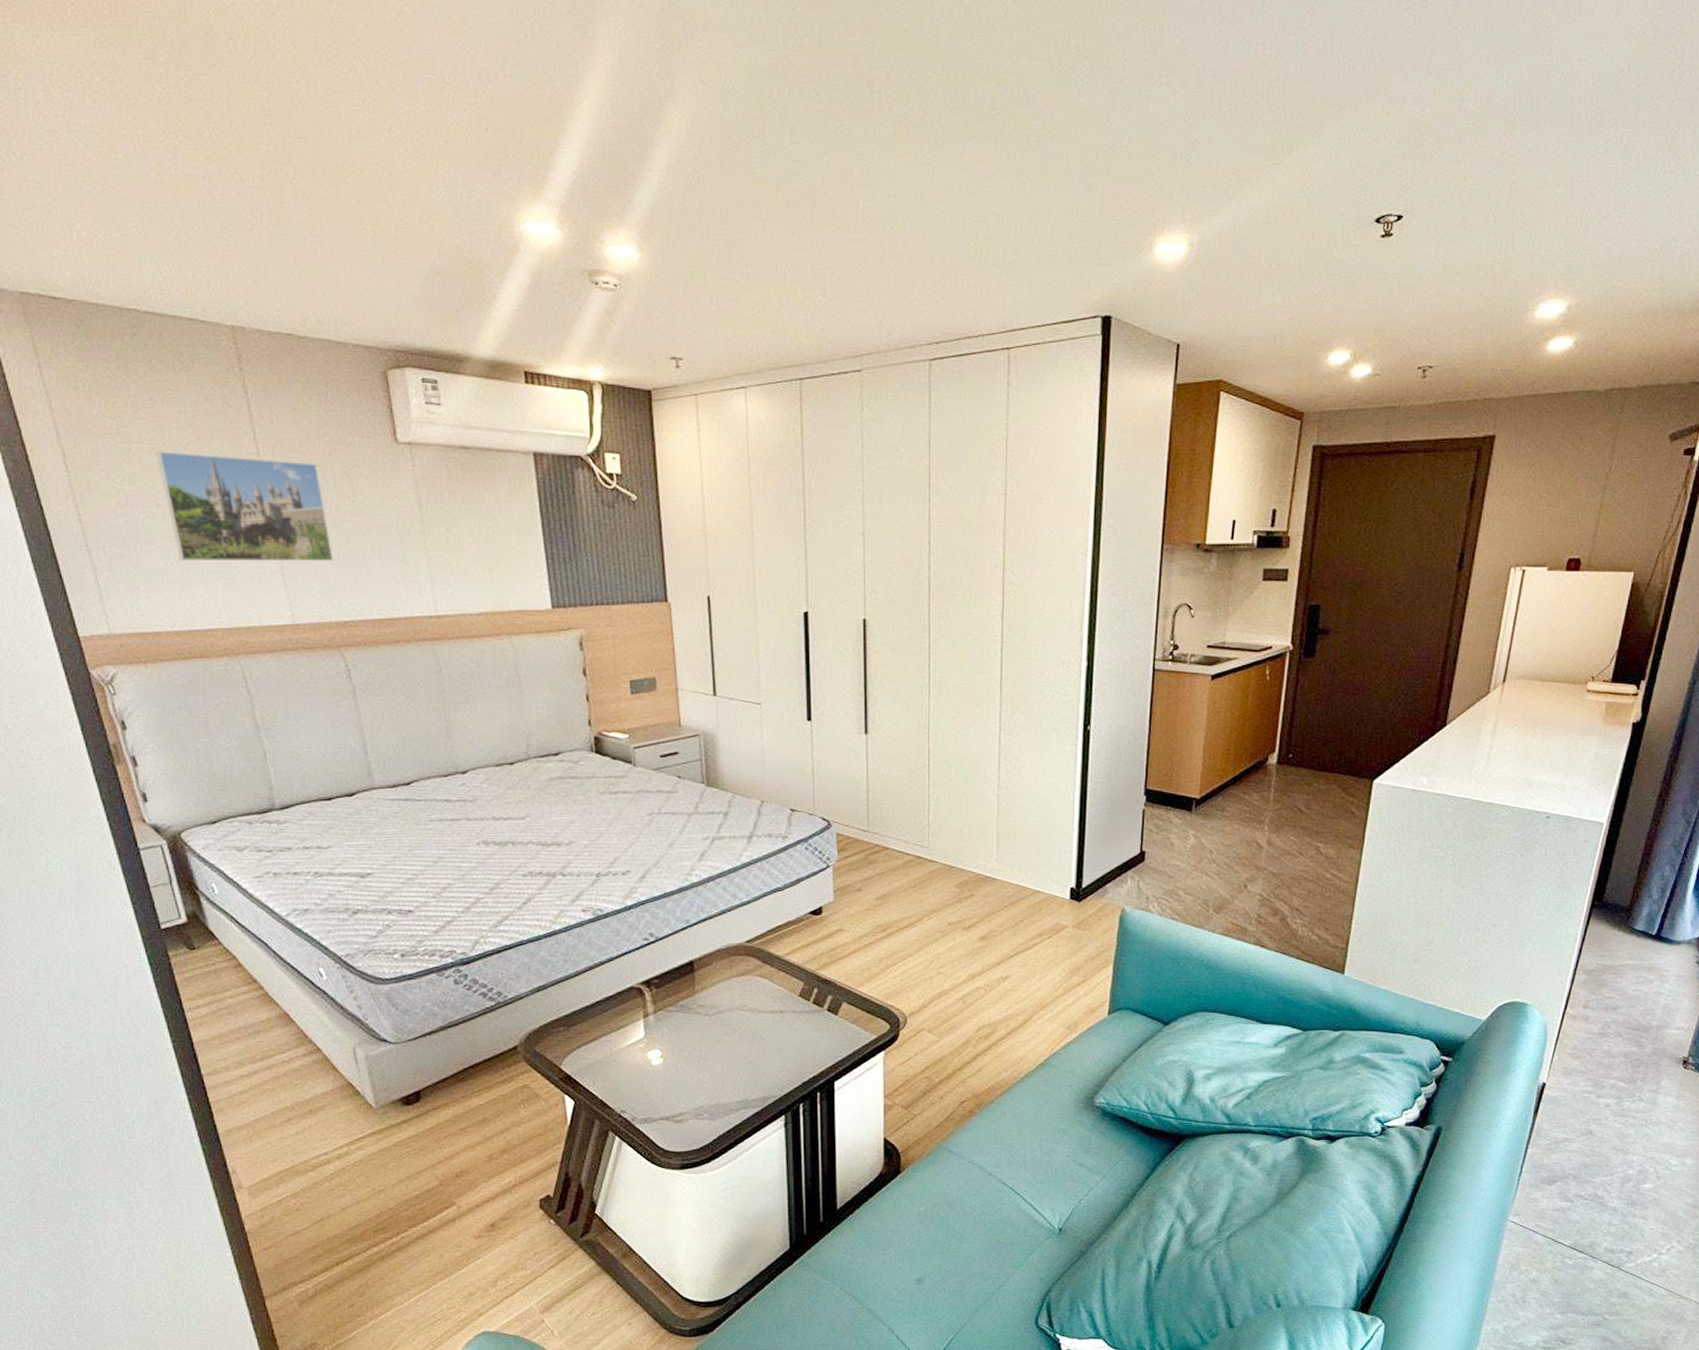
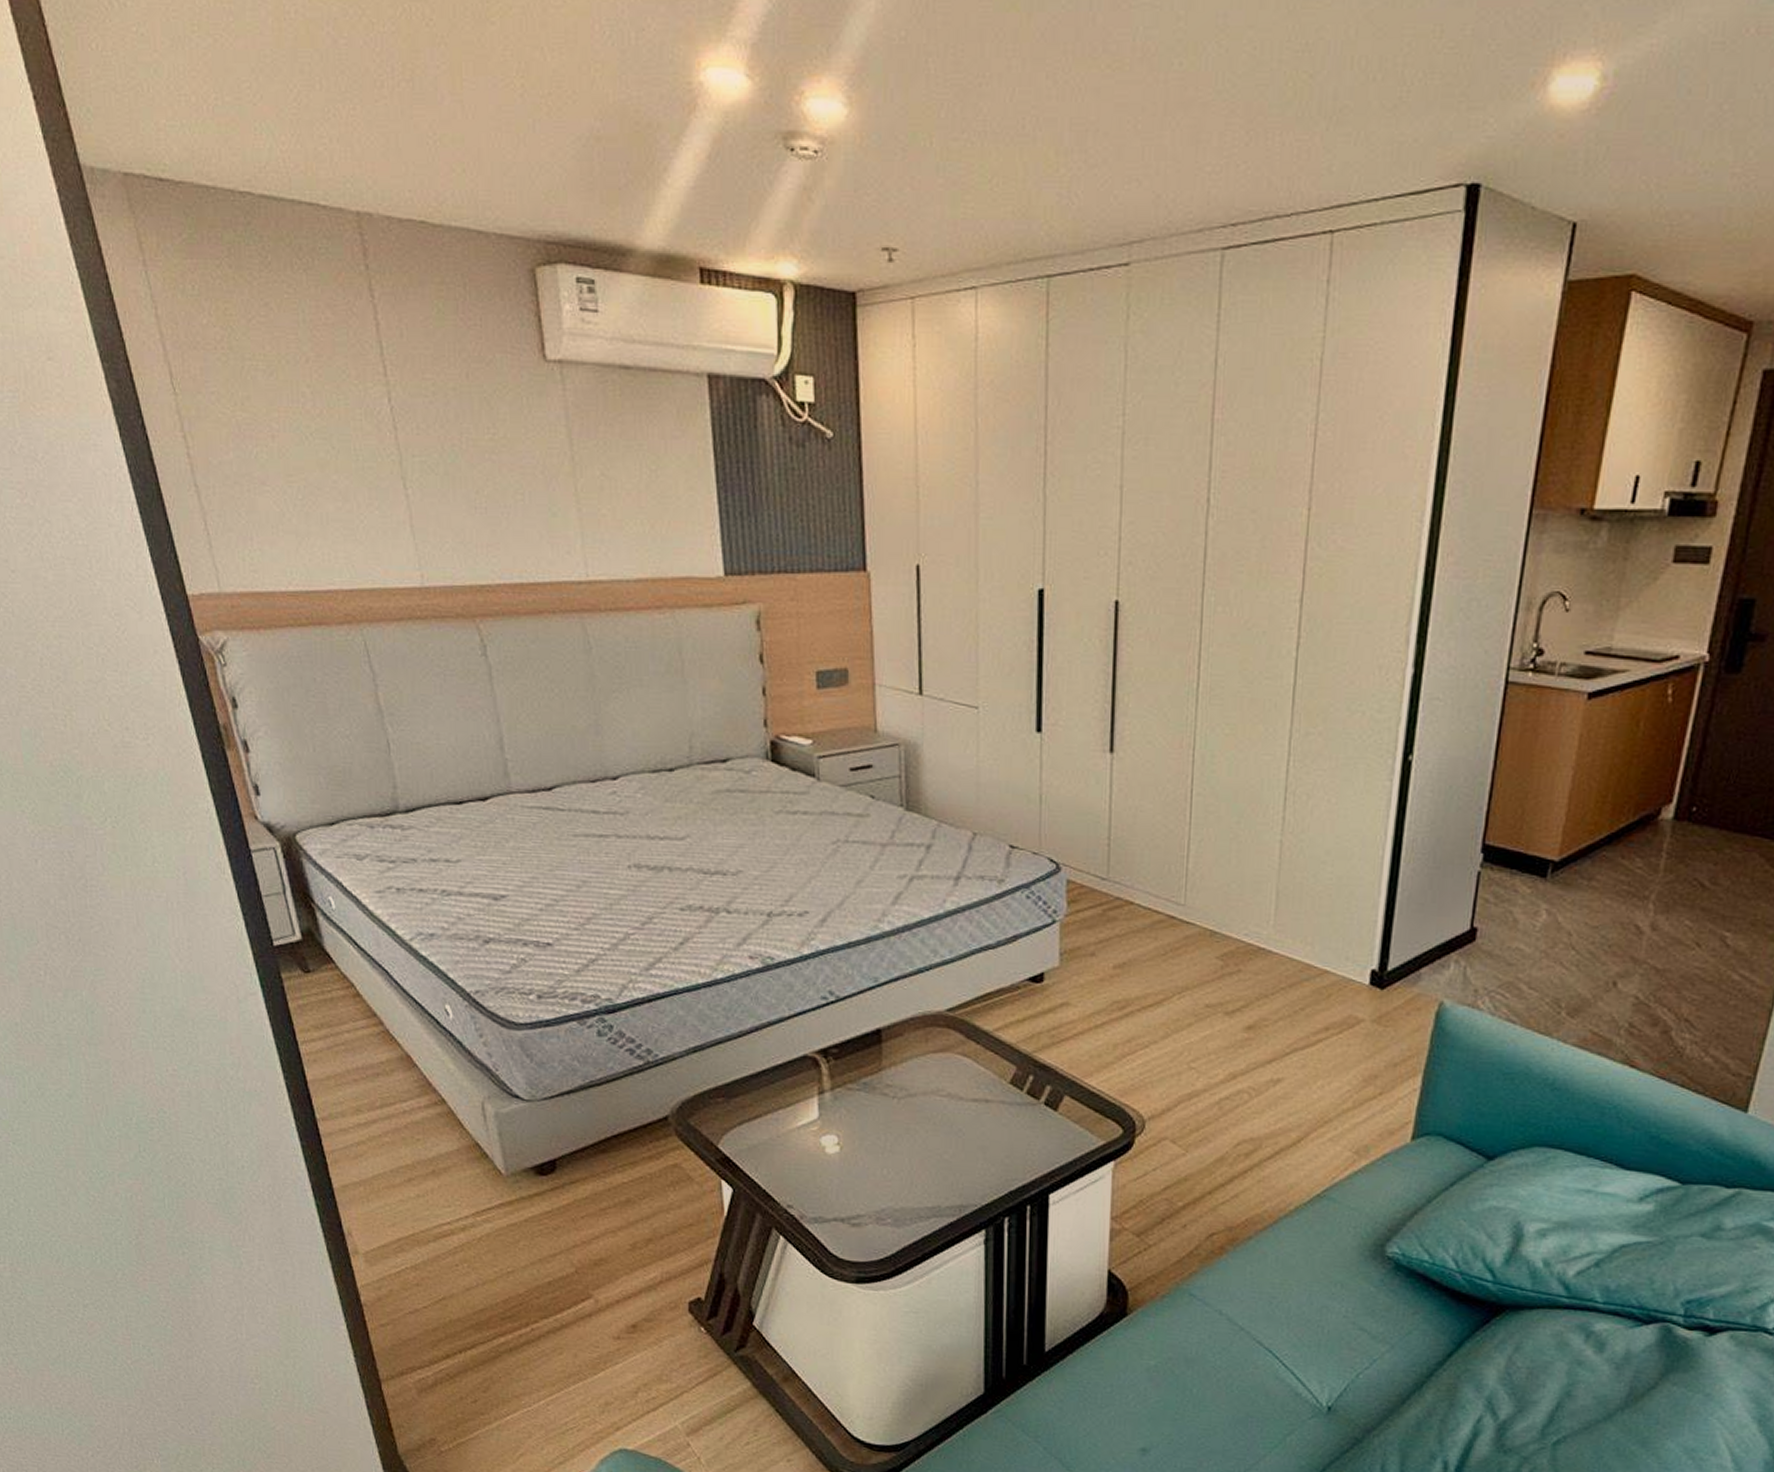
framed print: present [156,451,333,562] -> none [271,370,469,511]

